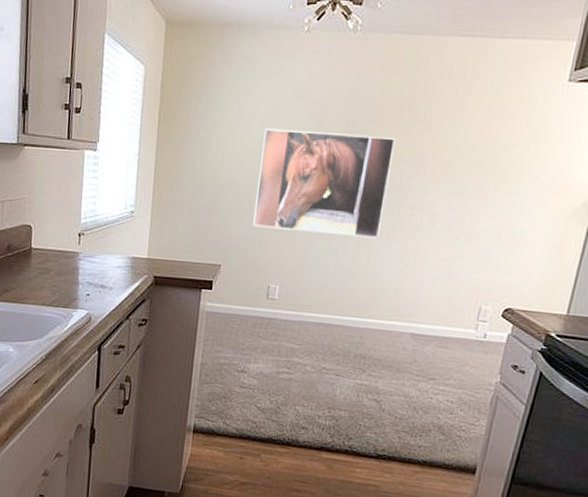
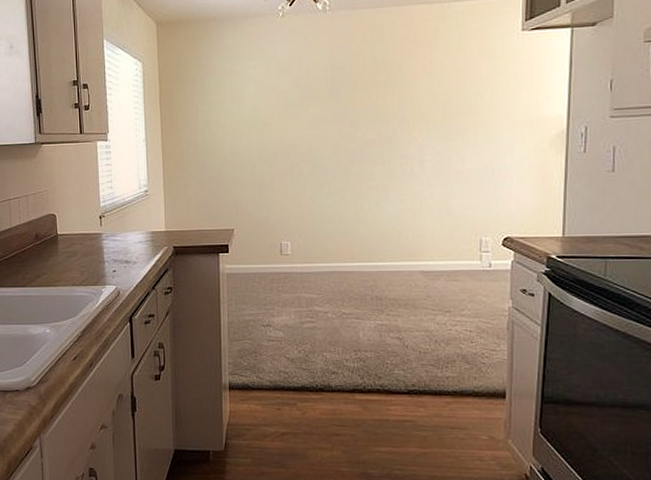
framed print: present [252,128,396,239] -> none [257,98,377,191]

